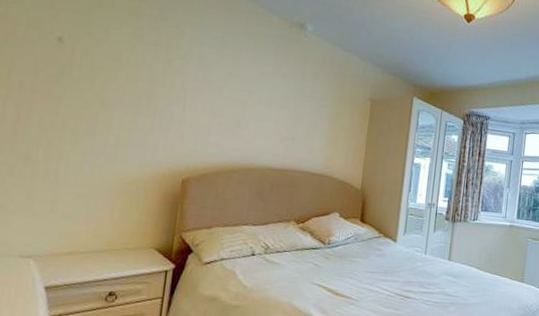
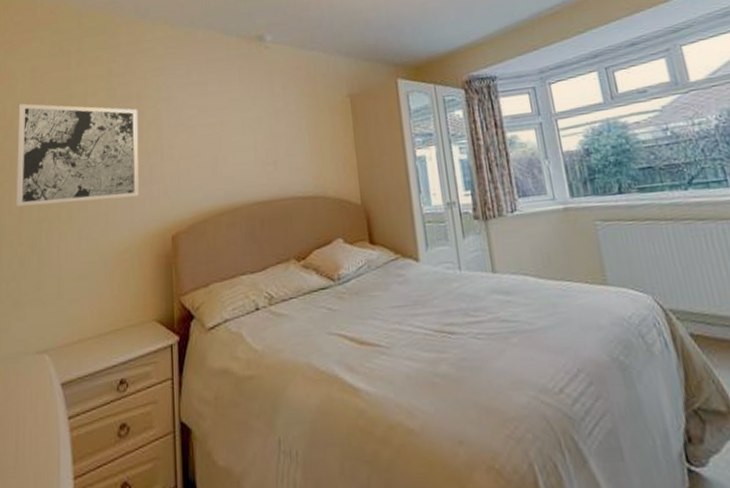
wall art: none [11,13,165,137] -> present [16,103,139,207]

